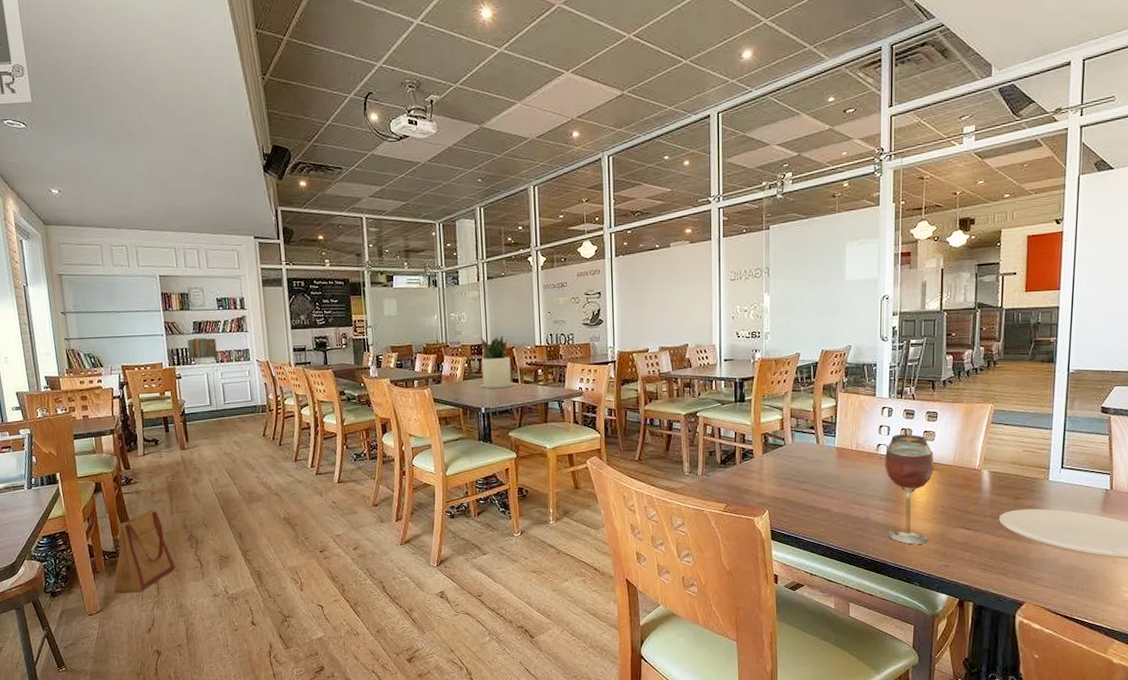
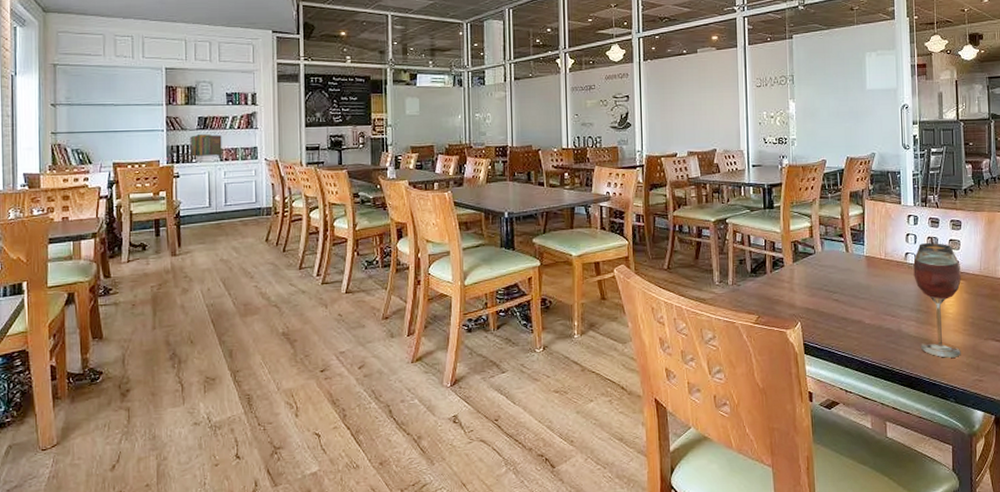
shopping bag: present [113,509,177,594] -> none [75,324,153,424]
planter: present [479,335,514,389] -> none [503,137,540,193]

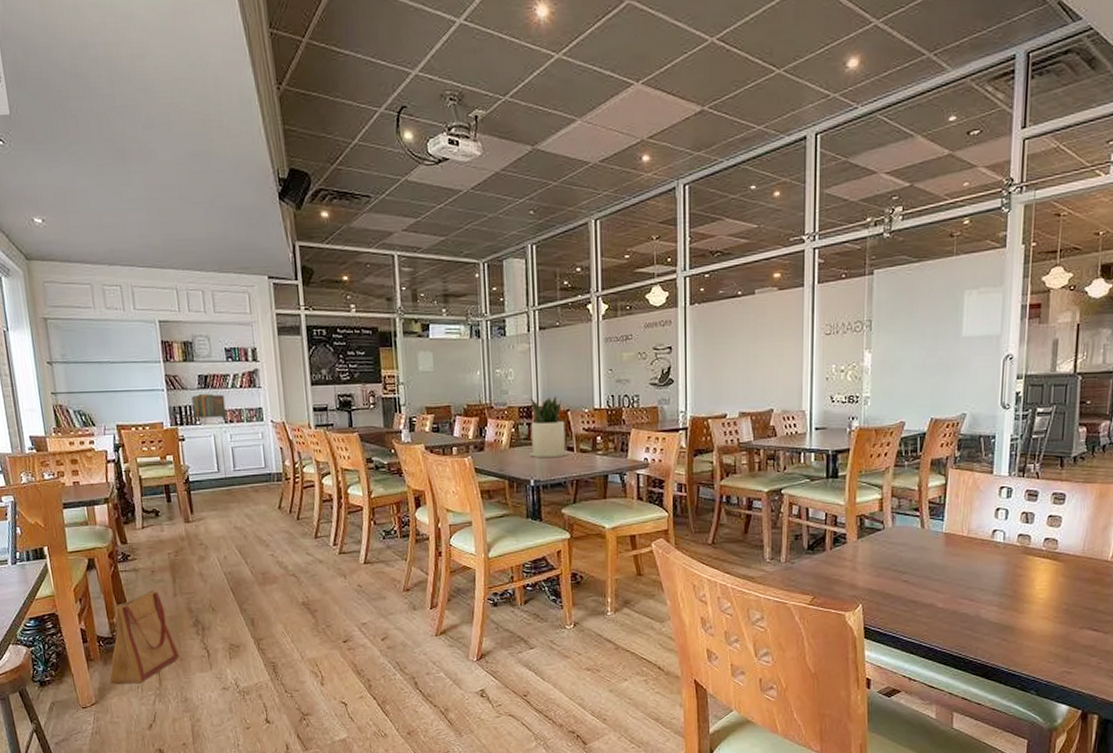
shopping bag: none [75,324,153,424] -> present [109,590,181,685]
planter: none [503,137,540,193] -> present [528,396,569,459]
wineglass: present [913,243,961,358] -> none [1000,519,1059,647]

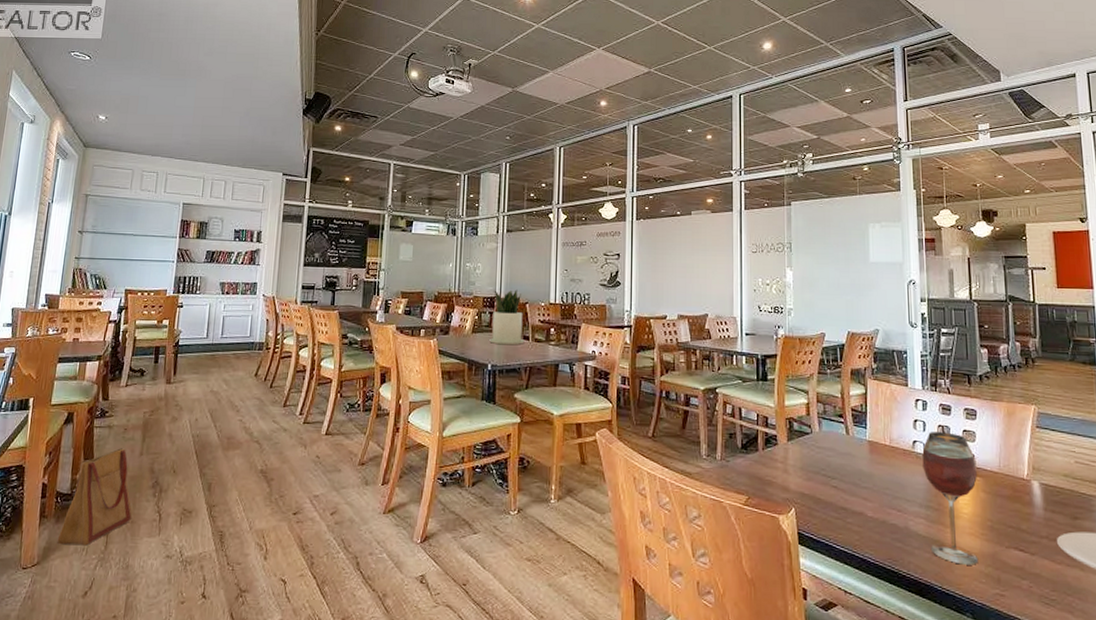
books: present [191,394,226,418] -> none [195,267,226,289]
wineglass: none [1000,519,1059,647] -> present [922,432,979,565]

